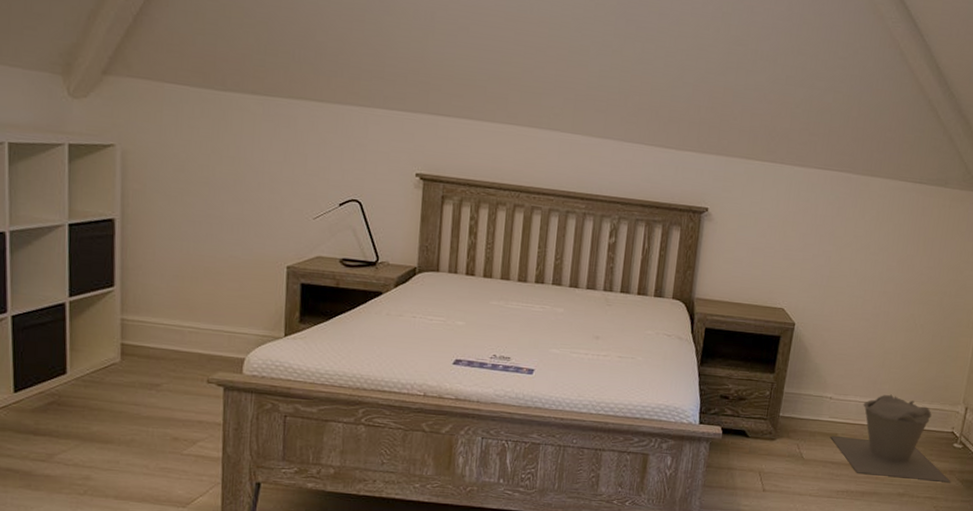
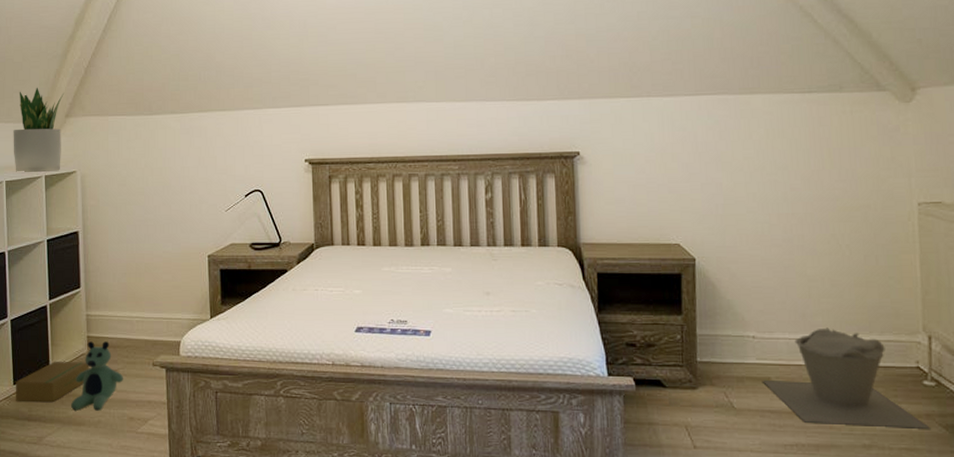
box: none [16,369,122,416] -> present [15,362,89,403]
planter: none [21,27,101,141] -> present [13,87,64,173]
bear: none [95,350,168,429] -> present [71,341,123,411]

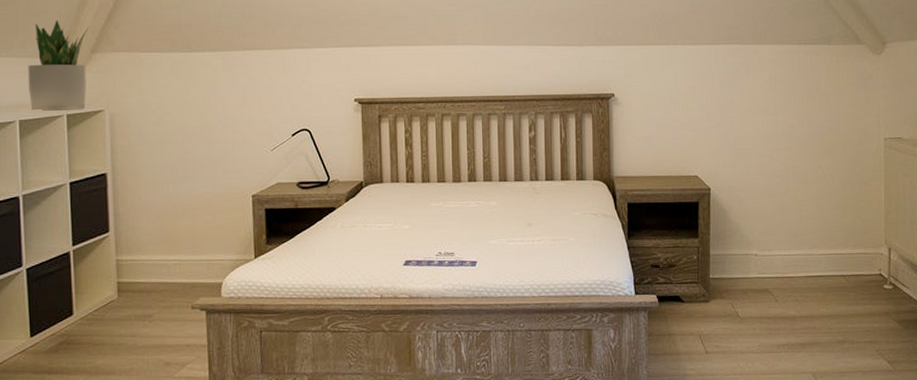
box: present [15,362,89,403] -> none [32,309,120,354]
bear: present [71,341,123,411] -> none [99,286,159,360]
laundry basket: present [761,327,930,429] -> none [761,244,888,326]

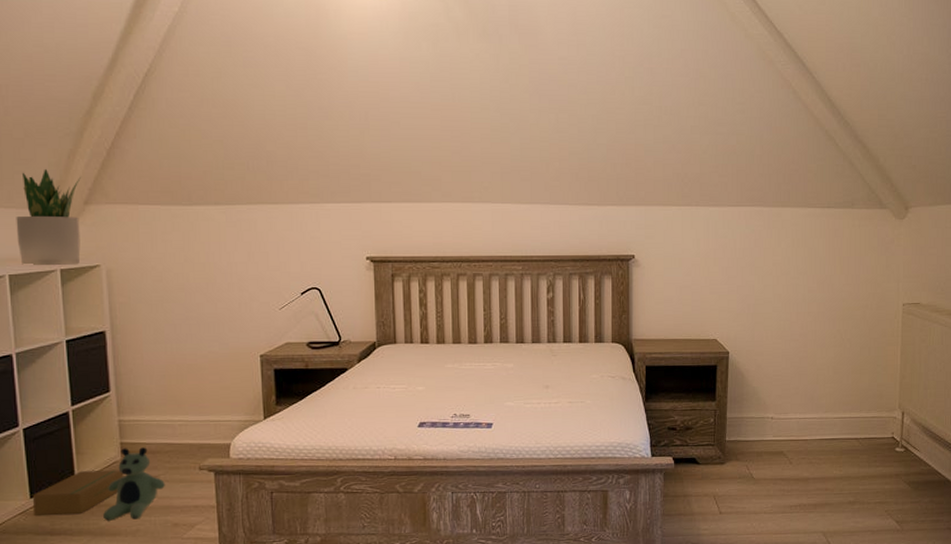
box: none [32,309,120,354] -> present [32,470,124,516]
bear: none [99,286,159,360] -> present [103,447,165,521]

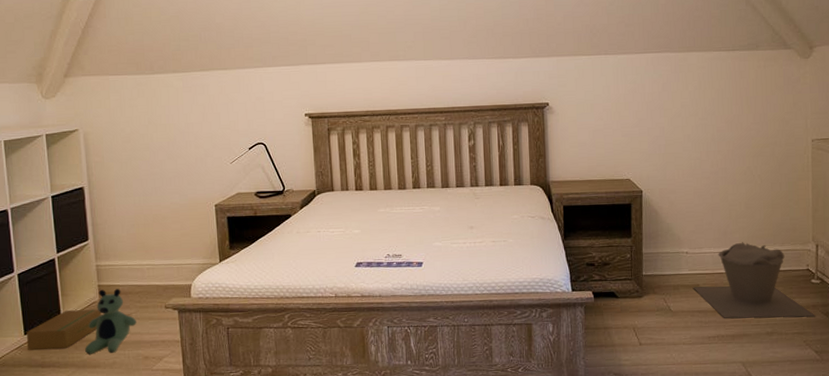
planter: present [16,168,81,266] -> none [9,47,62,133]
laundry basket: none [776,408,898,487] -> present [692,242,815,319]

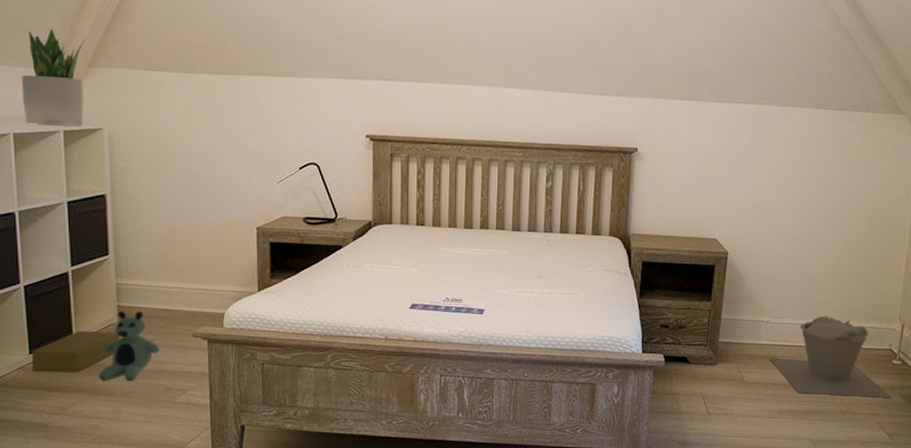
planter: none [9,47,62,133] -> present [21,28,86,127]

